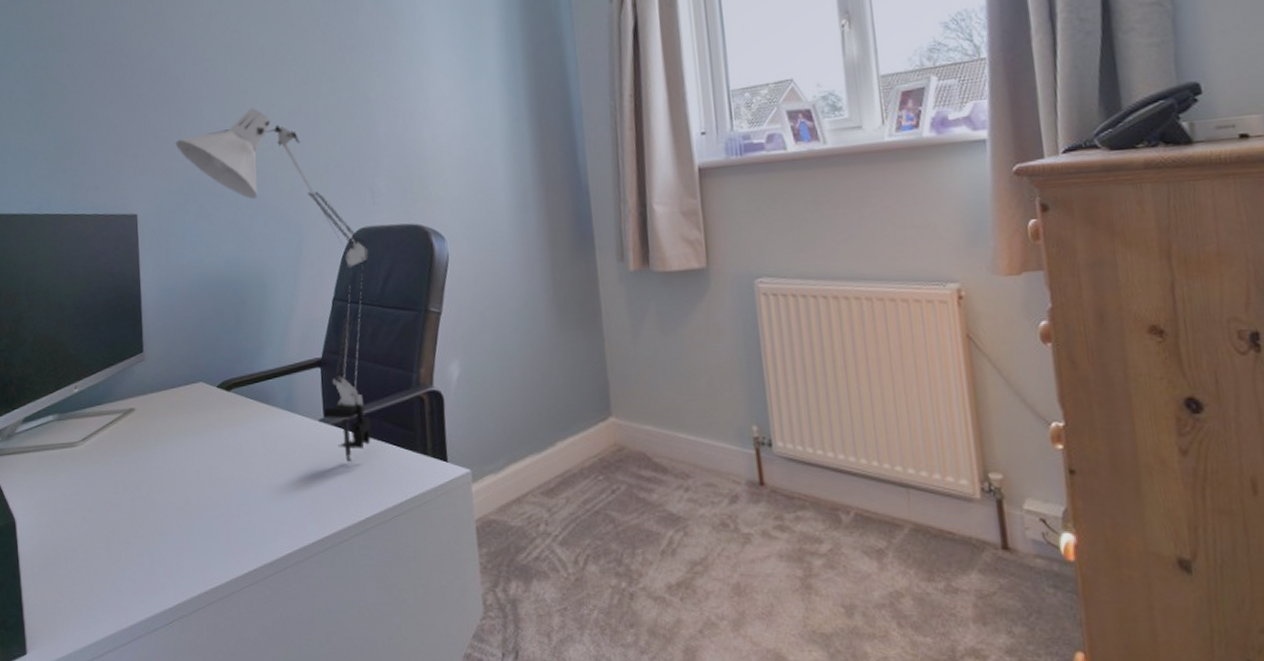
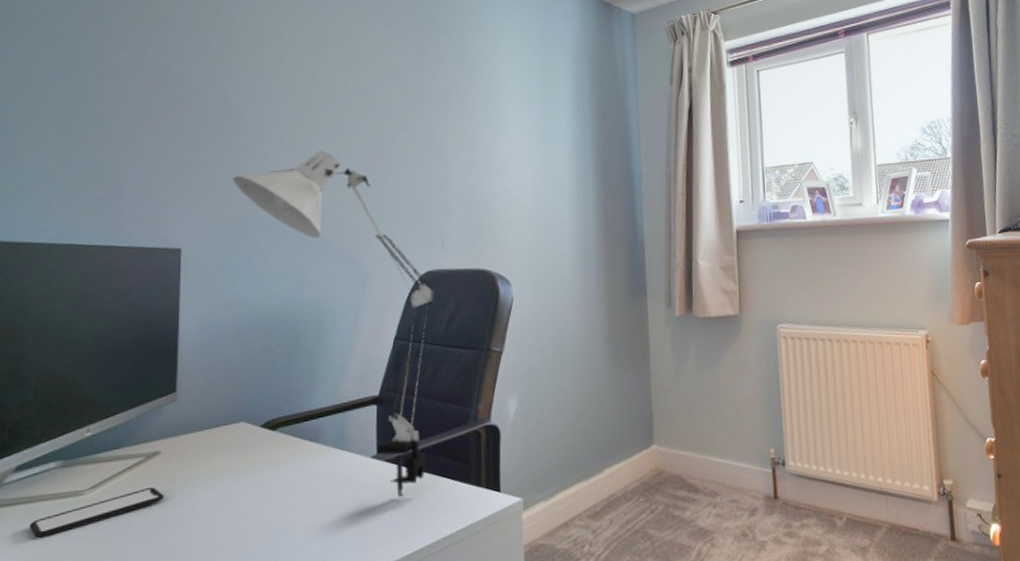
smartphone: none [37,442,141,483] -> present [28,488,165,538]

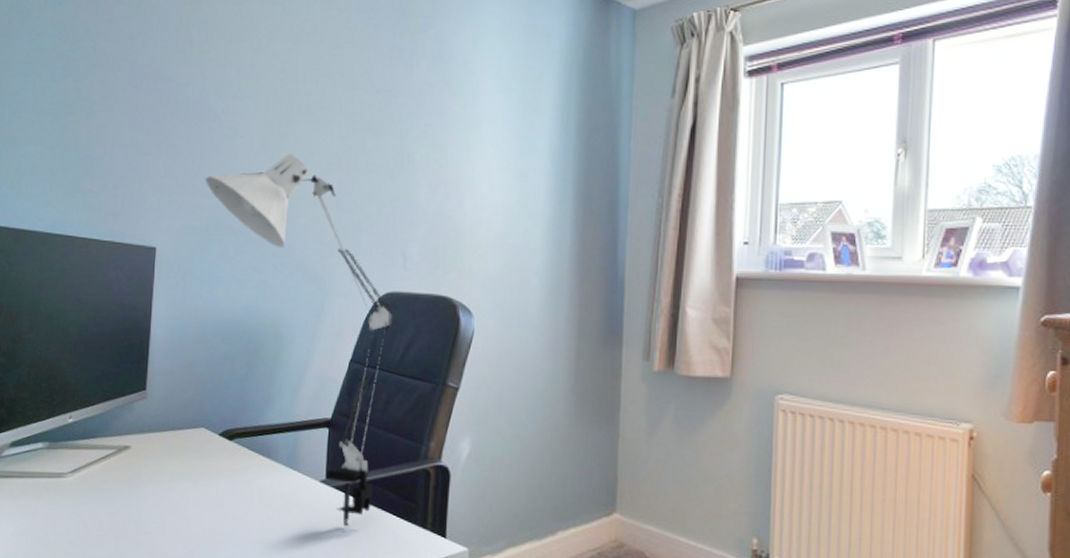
smartphone: present [28,488,165,538] -> none [20,479,132,512]

